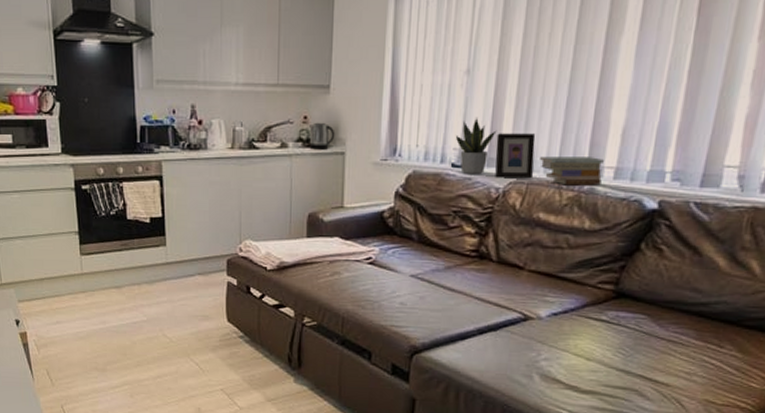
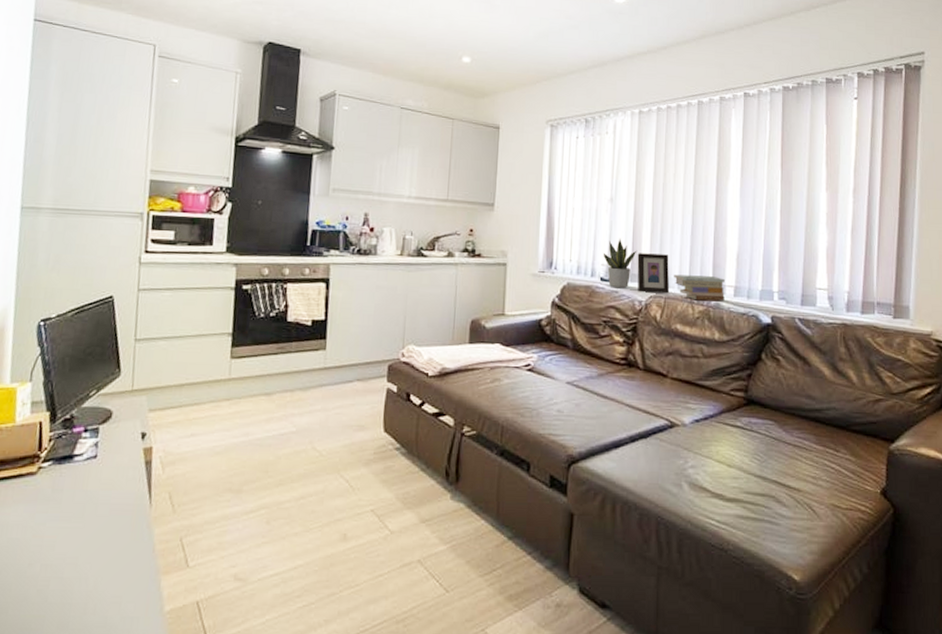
kettle: present [309,122,335,150] -> none [474,235,498,261]

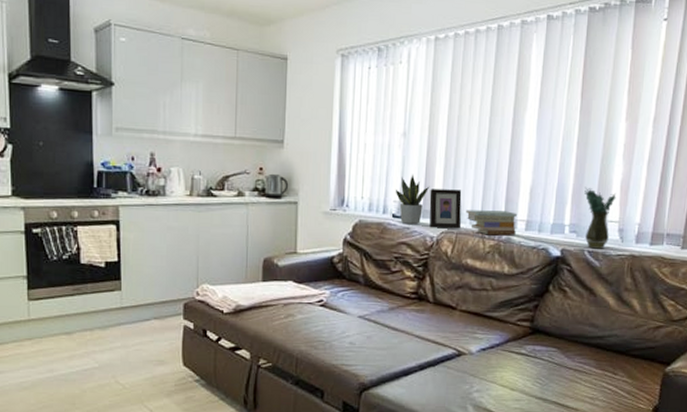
kettle: none [474,235,498,261] -> present [264,173,289,199]
vase: none [791,254,823,317] -> present [584,187,617,249]

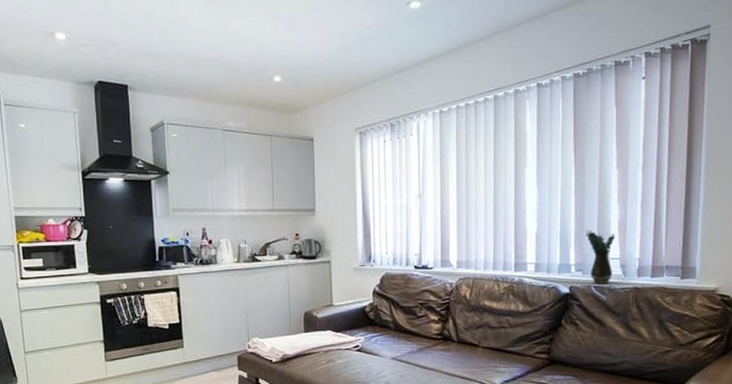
potted plant: present [396,173,430,225] -> none [416,229,446,274]
picture frame: present [429,189,462,229] -> none [446,240,477,276]
books: present [466,210,517,236] -> none [480,256,527,279]

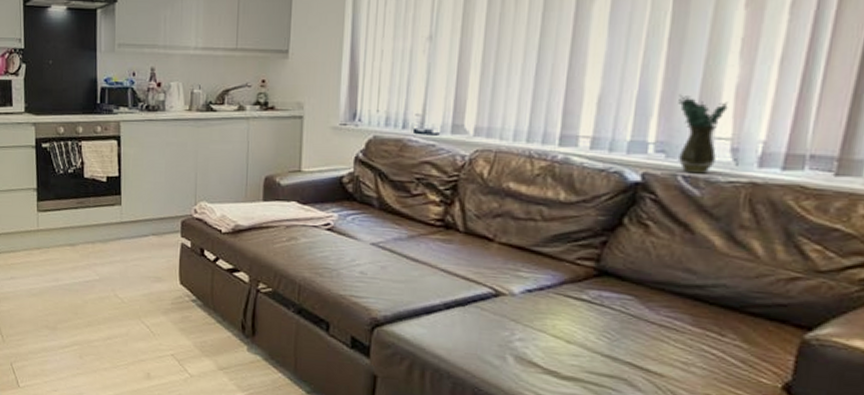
kettle: present [301,238,322,260] -> none [266,86,294,113]

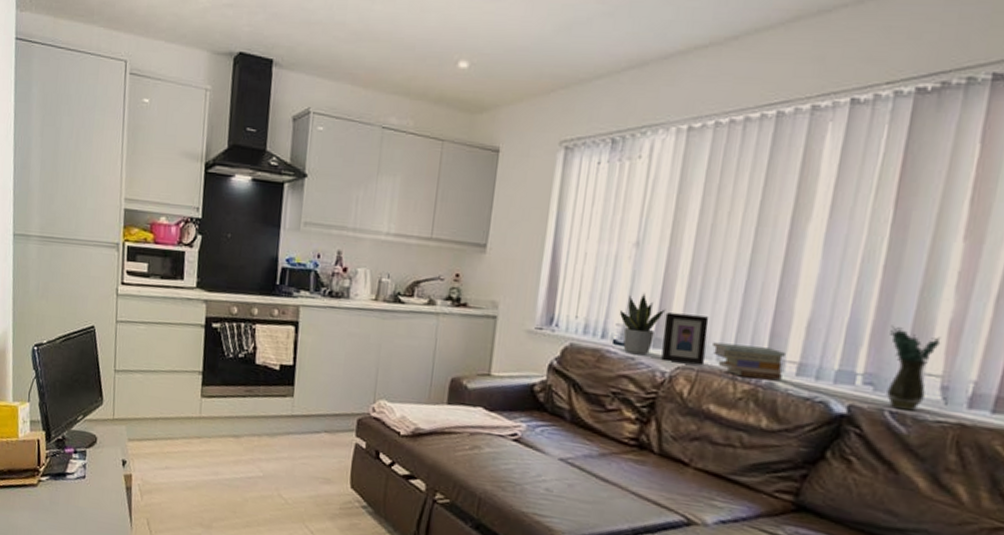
potted plant: none [419,82,462,142] -> present [620,292,666,355]
picture frame: none [460,100,504,147] -> present [661,312,710,366]
books: none [509,124,579,156] -> present [713,342,786,381]

